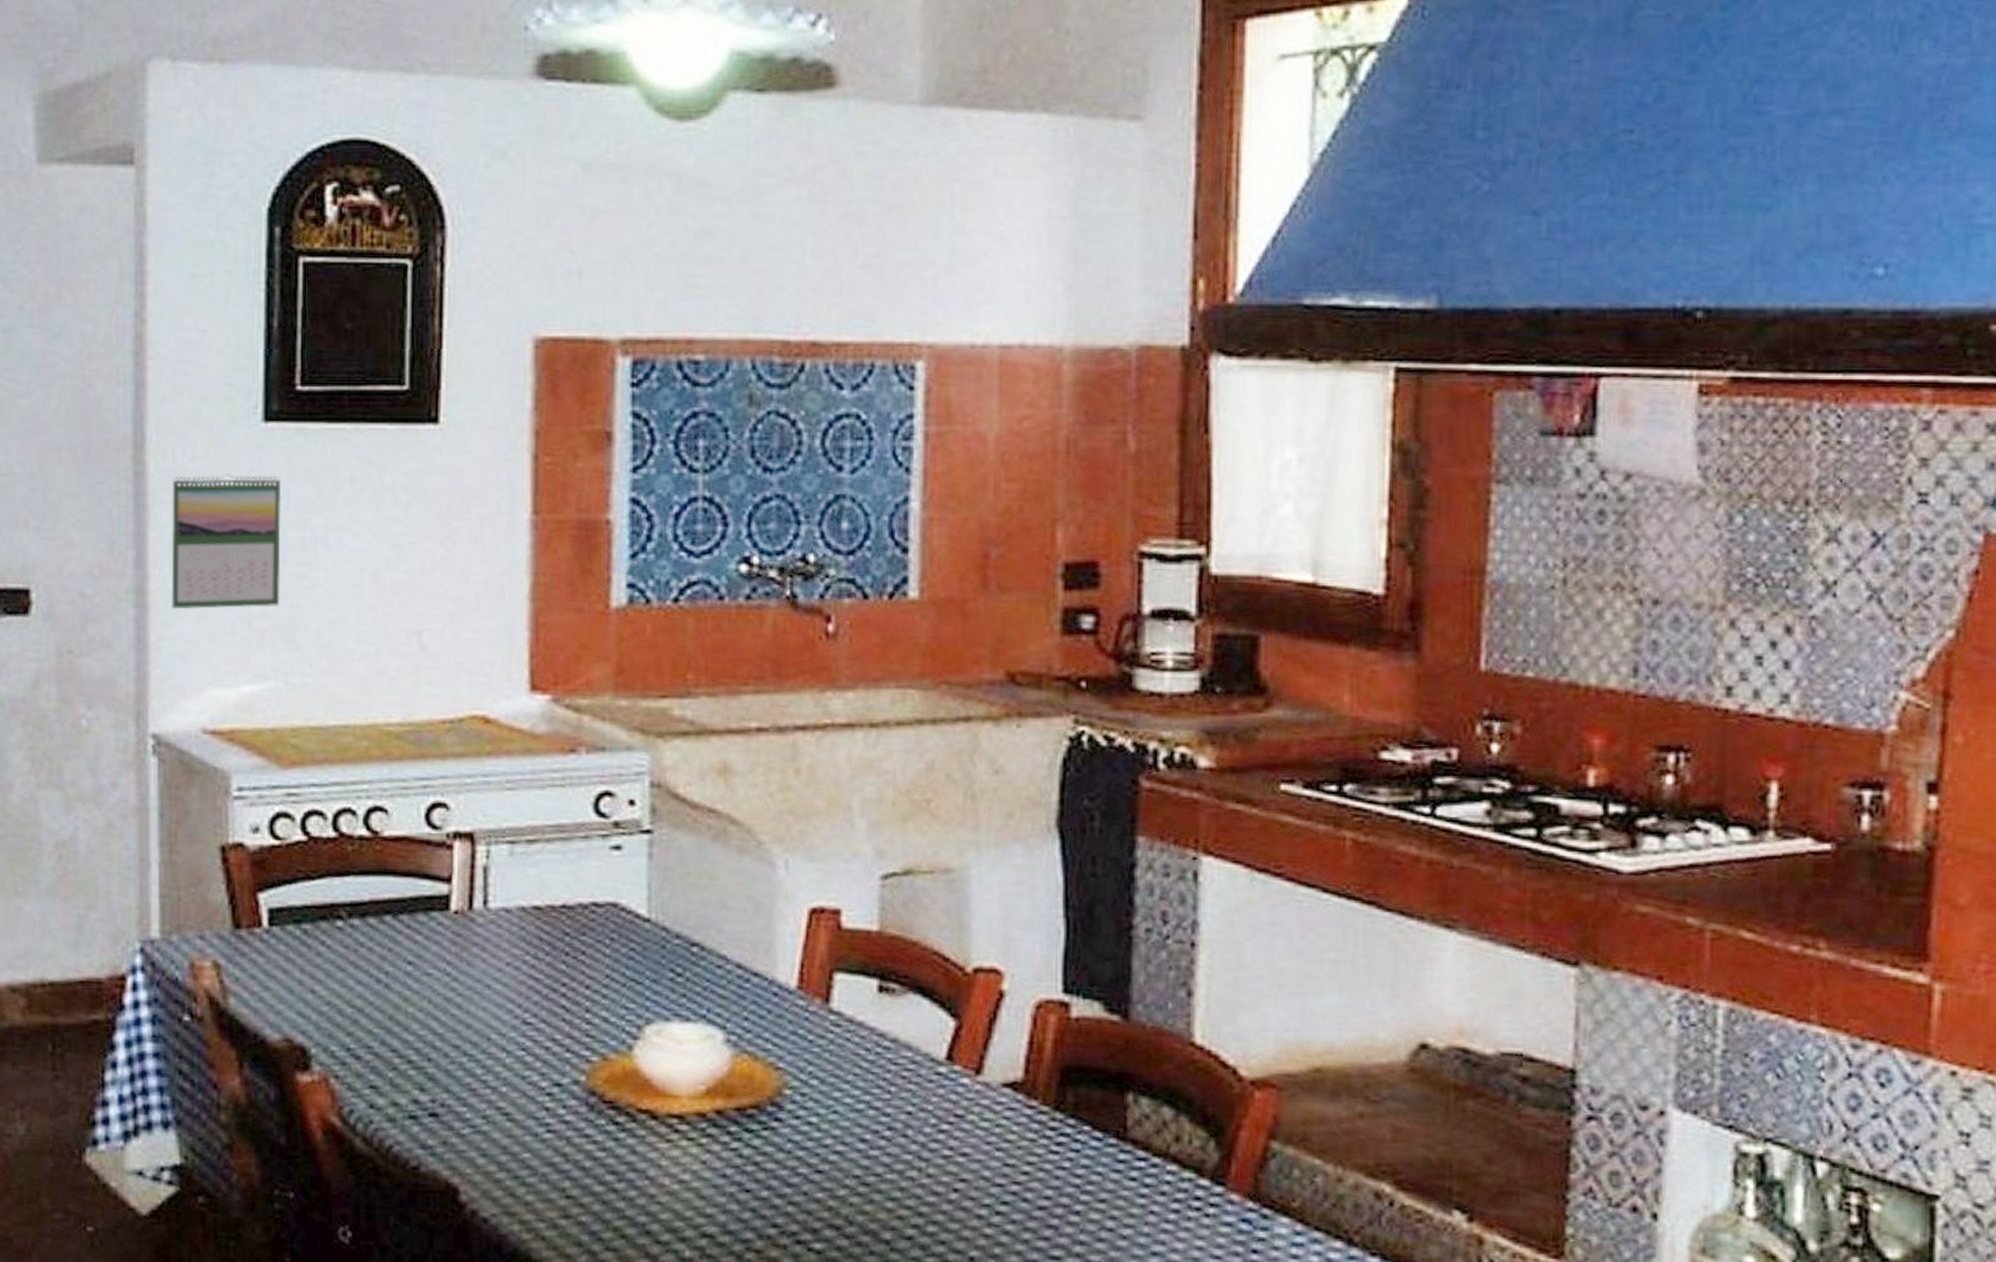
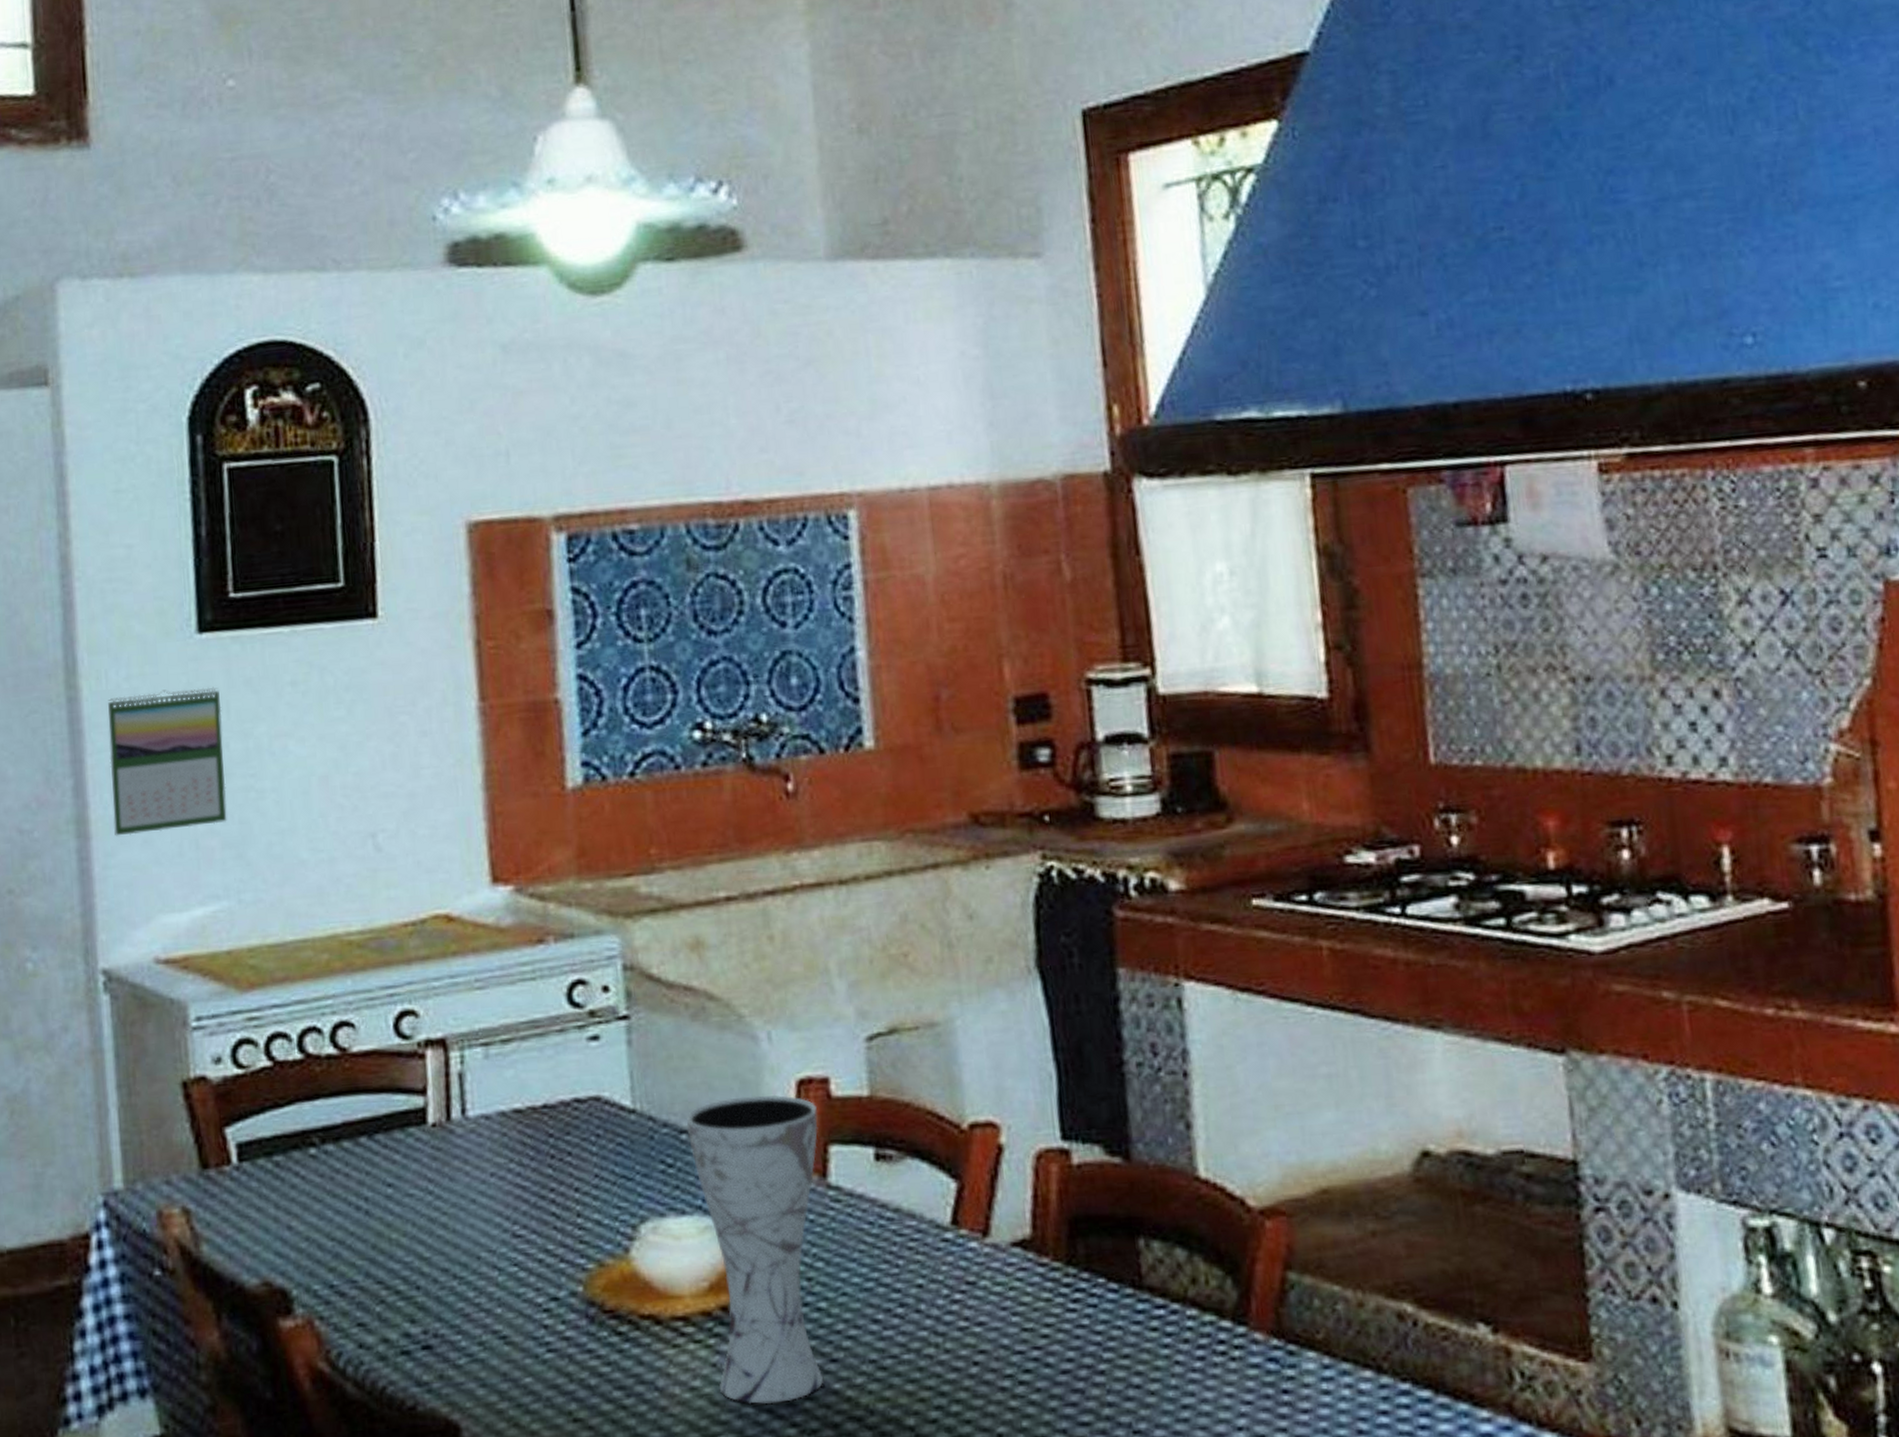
vase: none [698,918,826,1204] -> present [686,1094,823,1404]

